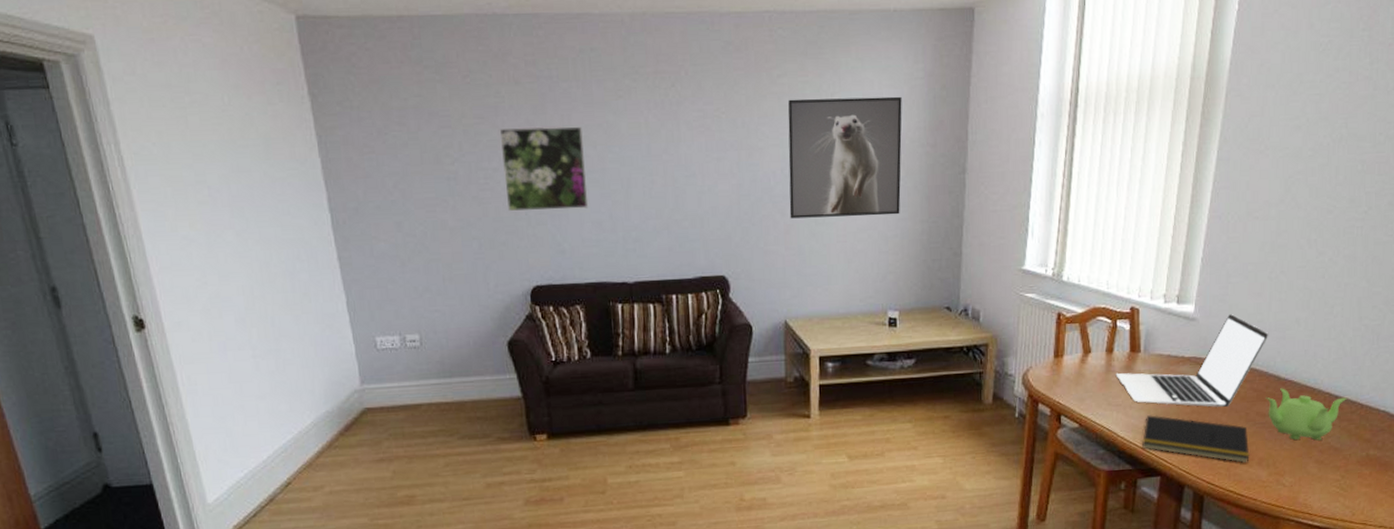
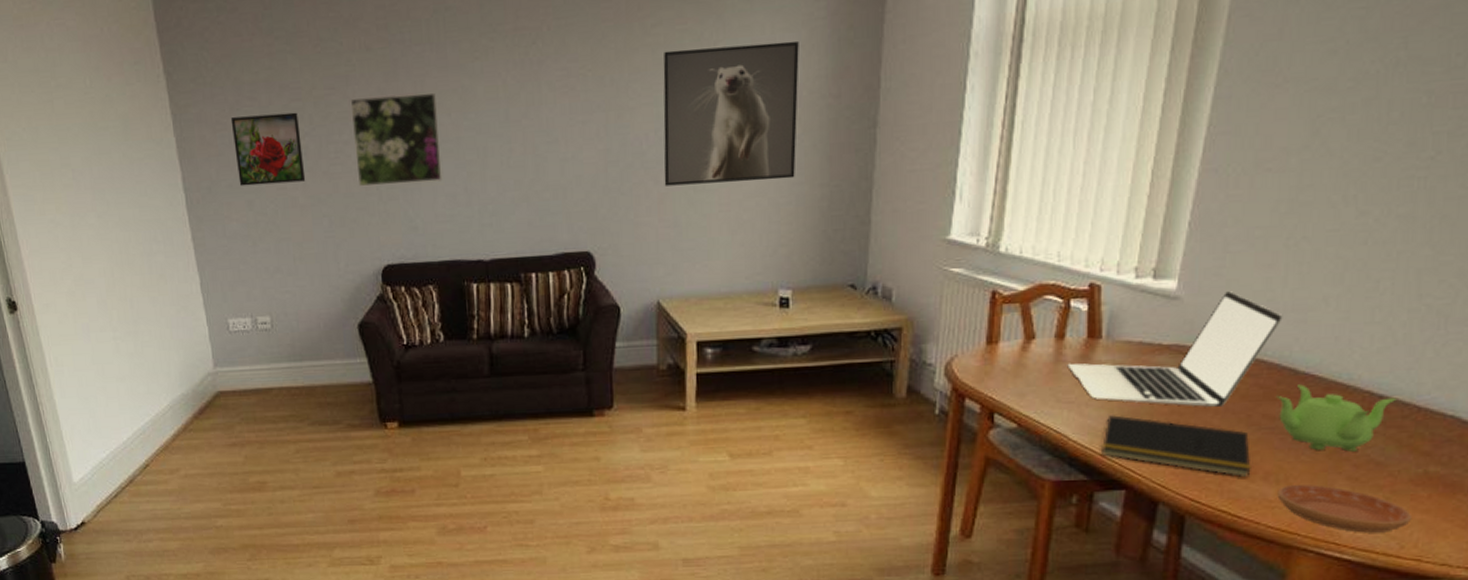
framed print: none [378,139,455,208] -> present [230,112,306,186]
saucer: none [1268,467,1360,504] -> present [1277,485,1413,533]

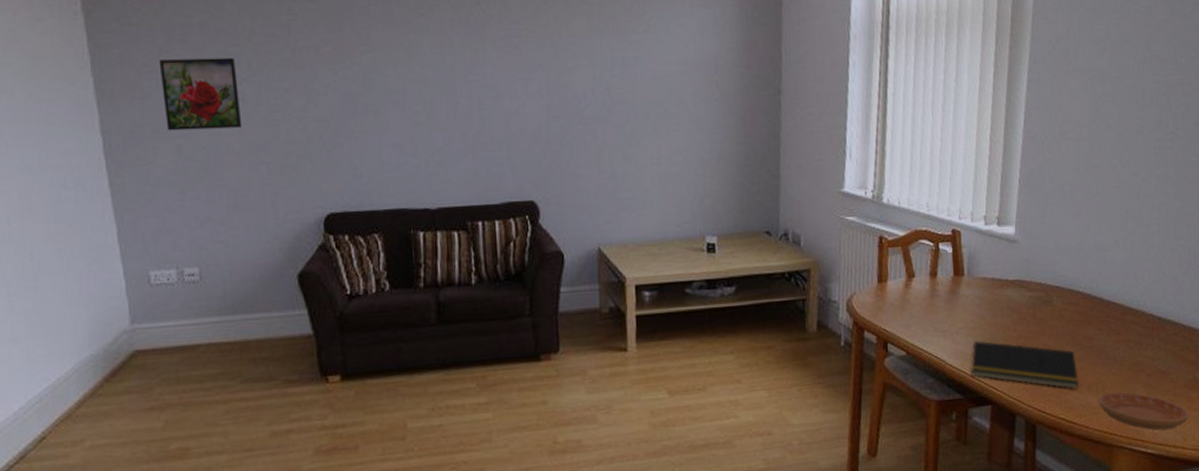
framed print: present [350,92,442,187] -> none [292,45,388,135]
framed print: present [663,40,799,186] -> none [597,16,716,141]
laptop: present [1067,291,1283,408] -> none [940,235,1090,332]
teapot: present [1276,384,1397,452] -> none [1091,310,1170,364]

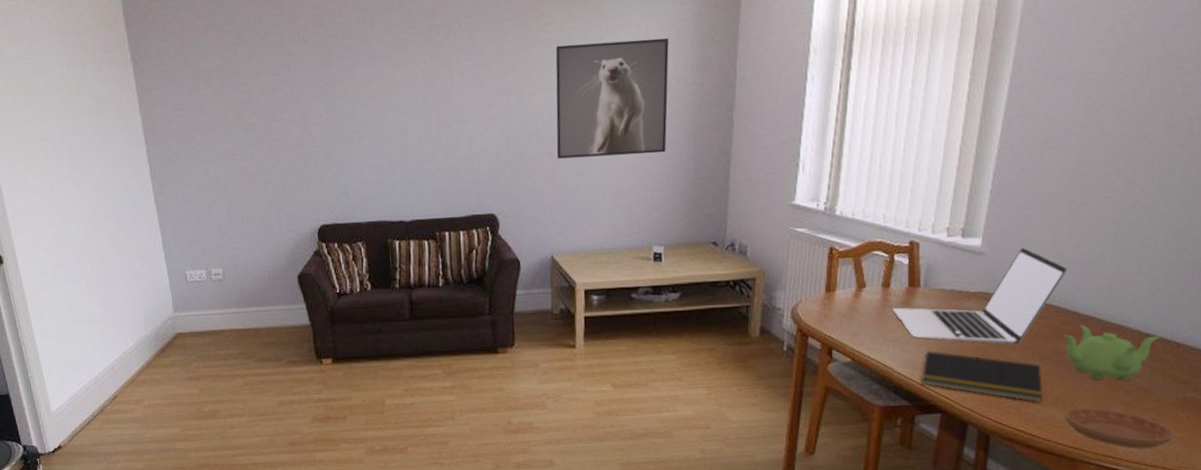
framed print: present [158,57,243,131] -> none [188,95,253,158]
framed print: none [597,16,716,141] -> present [555,37,669,159]
laptop: none [940,235,1090,332] -> present [892,248,1068,345]
teapot: none [1091,310,1170,364] -> present [1063,325,1160,381]

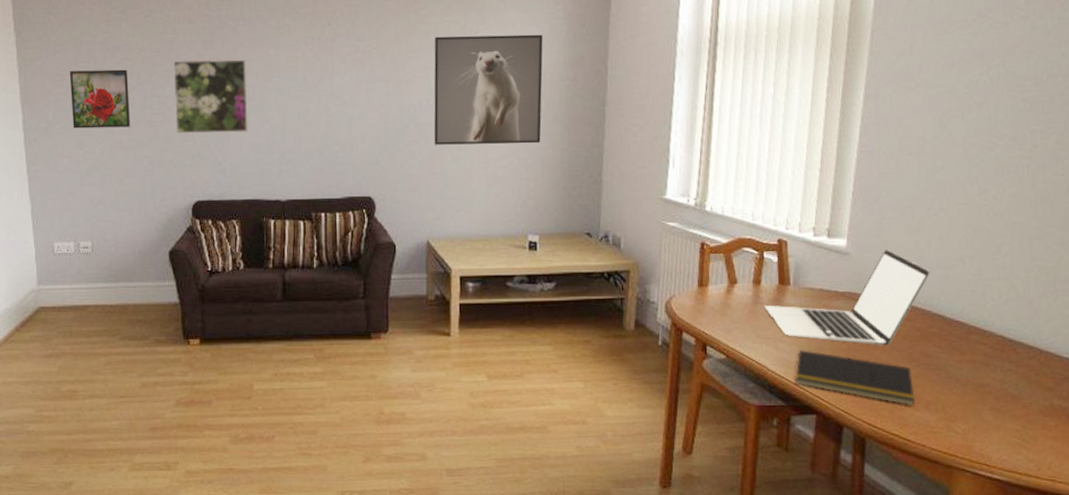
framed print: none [188,95,253,158] -> present [69,69,131,129]
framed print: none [291,79,370,159] -> present [173,59,248,134]
teapot: present [1063,325,1160,381] -> none [930,328,1023,386]
saucer: present [1065,408,1175,448] -> none [937,414,1045,456]

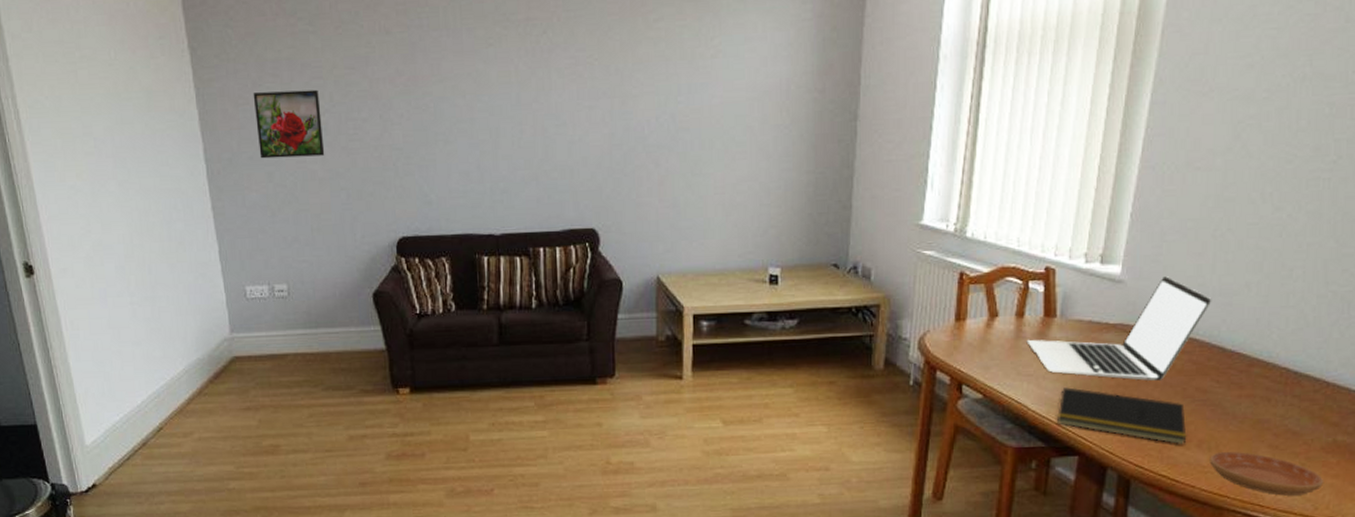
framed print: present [173,59,248,134] -> none [369,75,456,163]
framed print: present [434,34,543,145] -> none [664,39,788,169]
saucer: none [937,414,1045,456] -> present [1209,452,1324,496]

